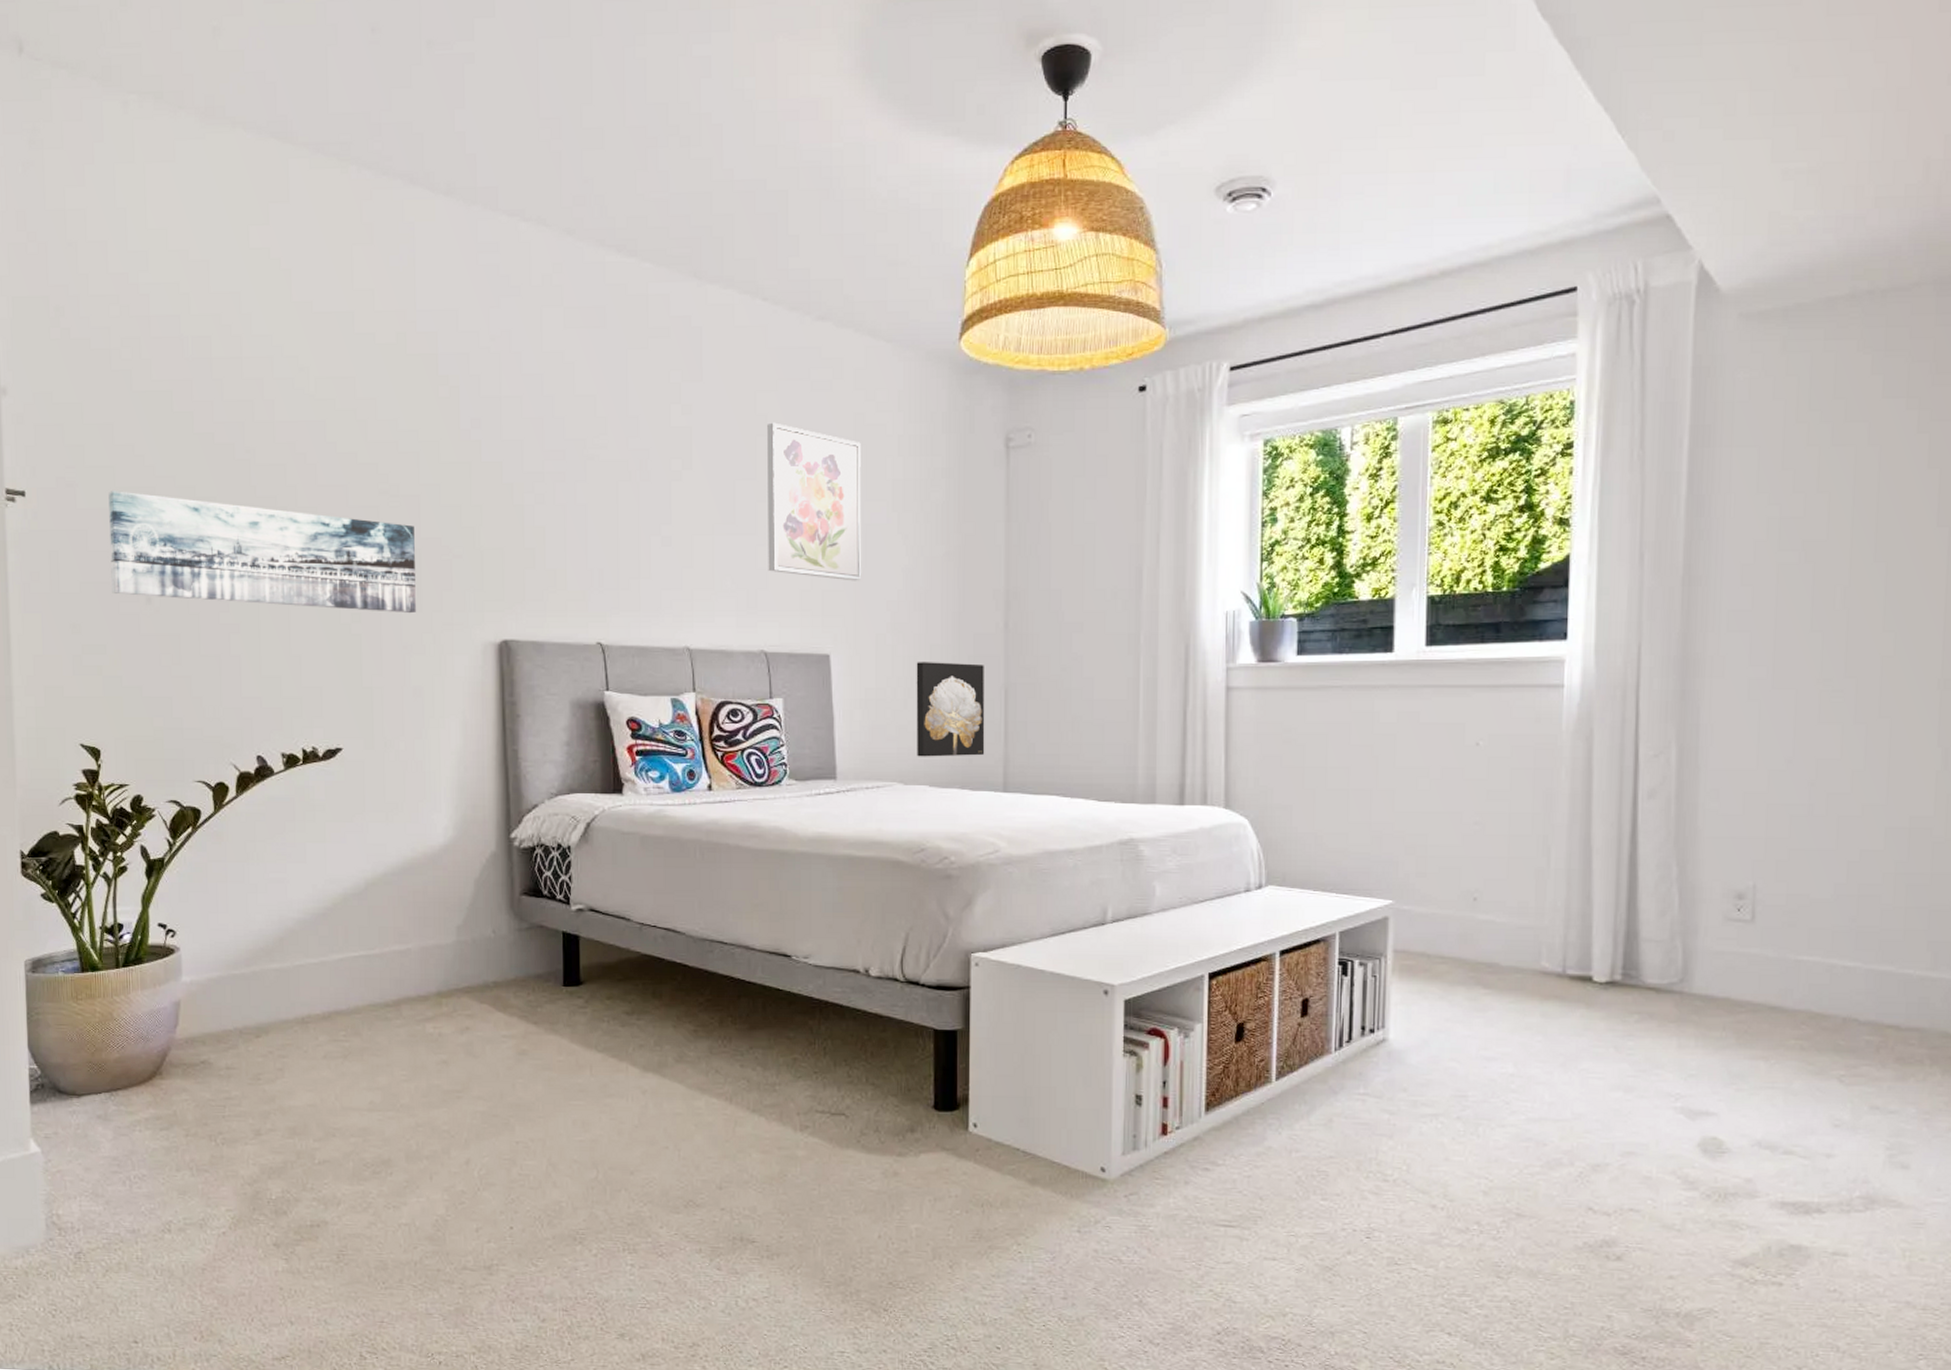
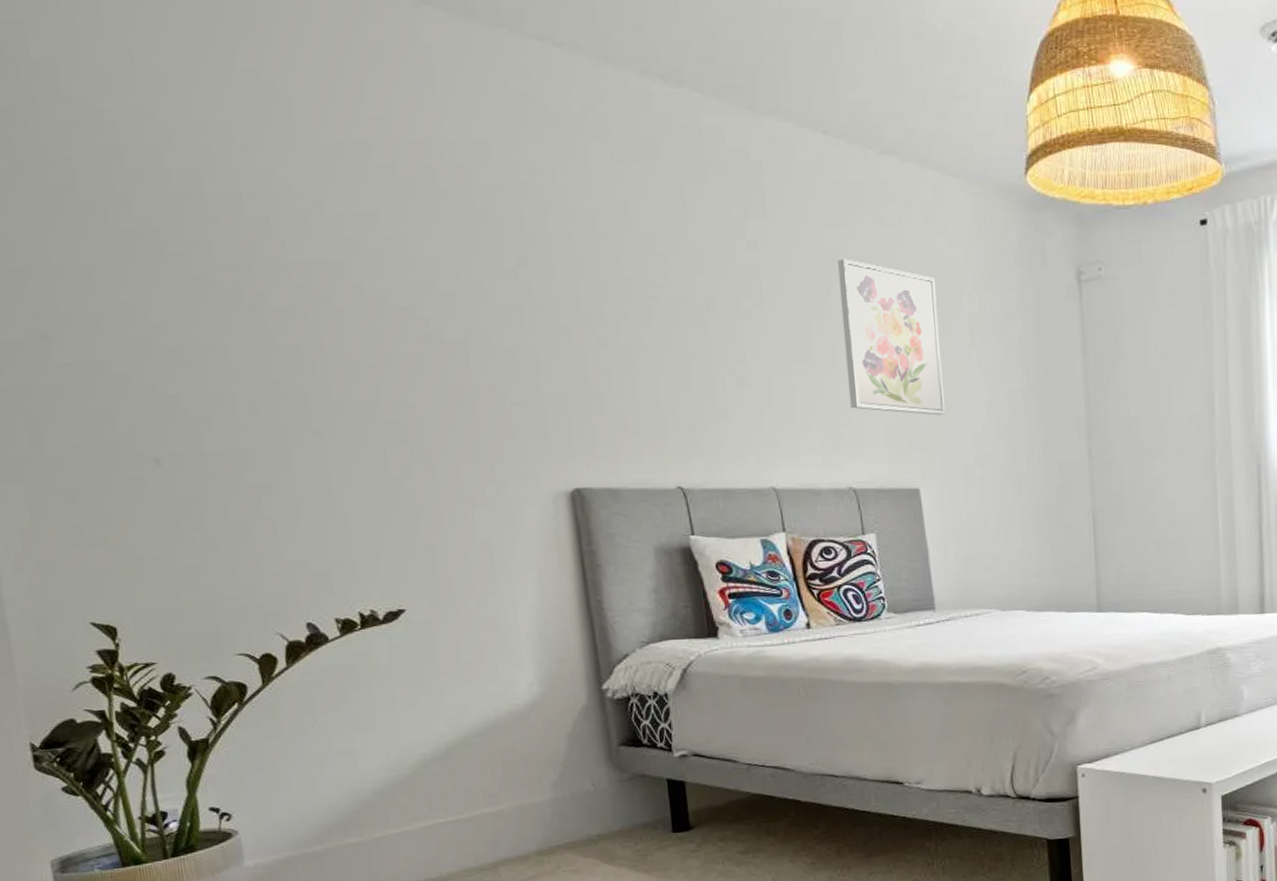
wall art: present [108,491,416,614] -> none [92,342,475,465]
wall art: present [916,662,985,757] -> none [1005,491,1078,584]

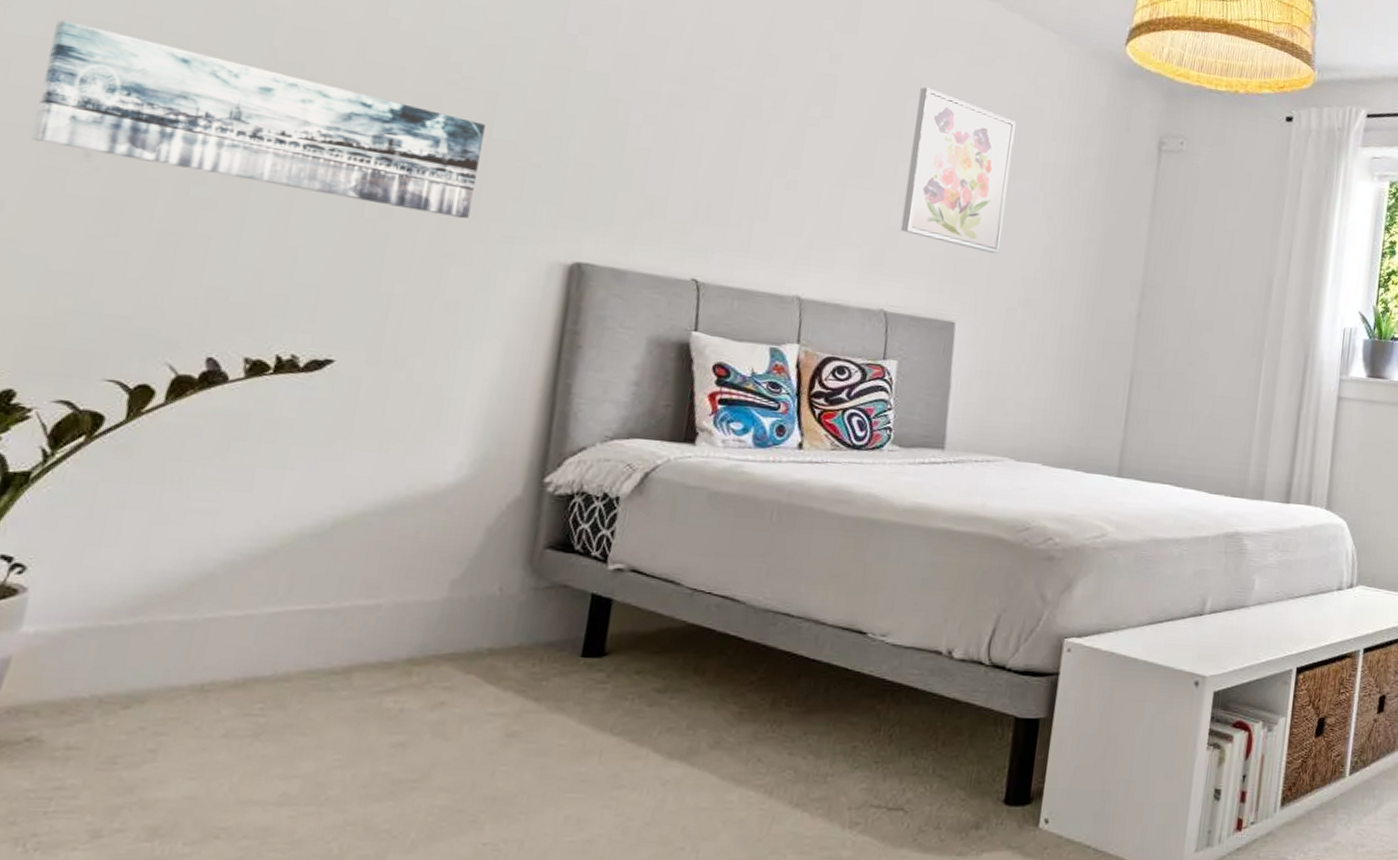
wall art: none [92,342,475,465] -> present [31,20,485,219]

